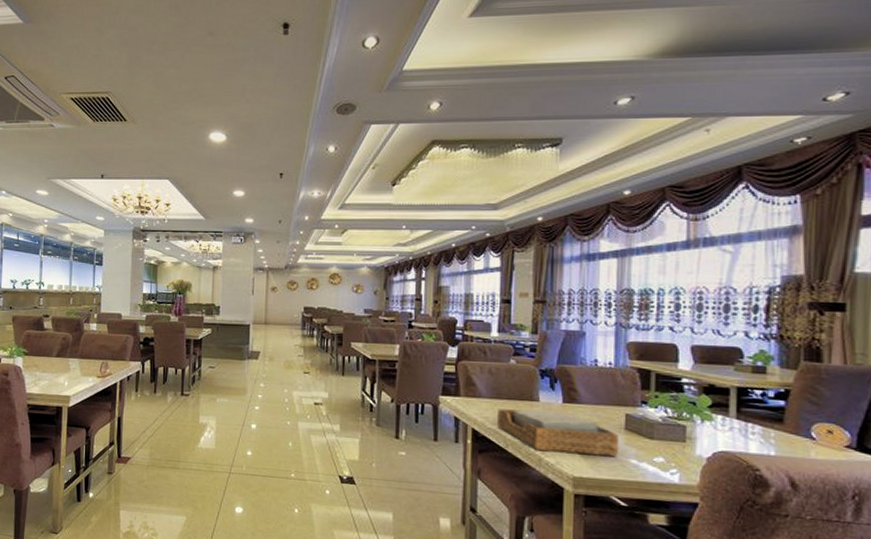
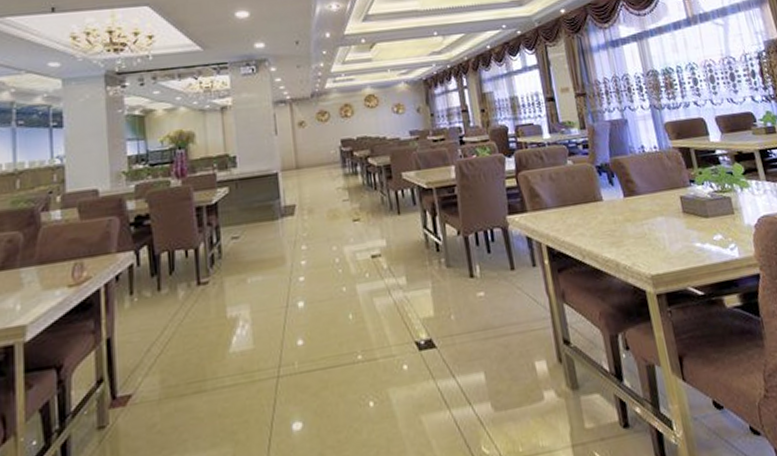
napkin holder: present [496,409,620,457] -> none [566,207,684,255]

